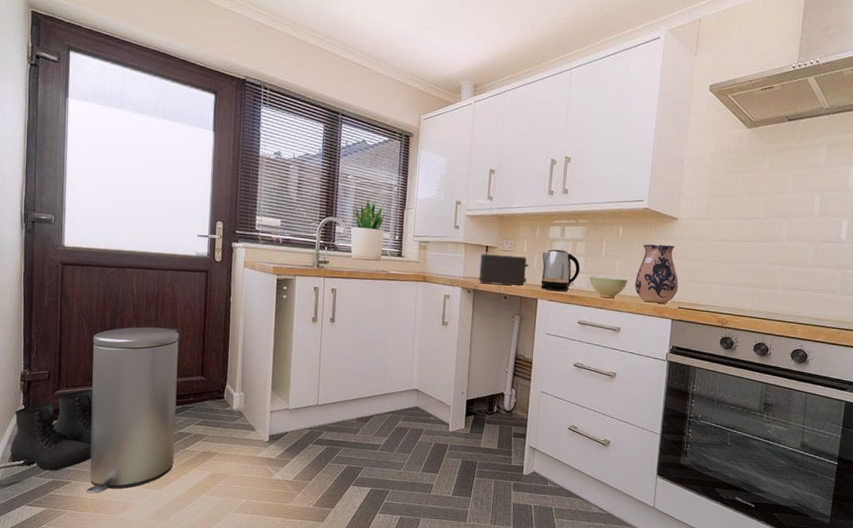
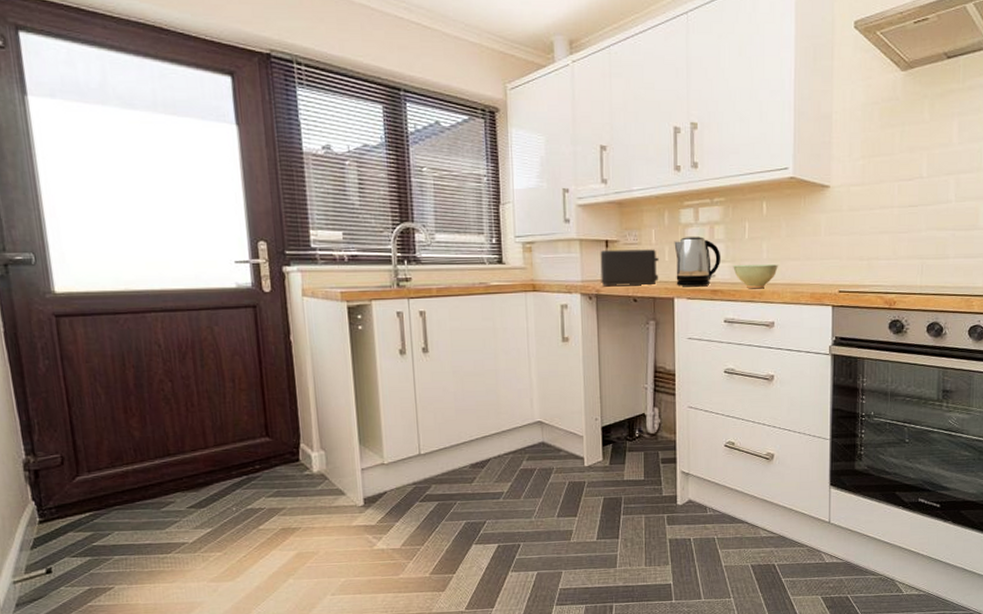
boot: present [10,389,93,471] -> none [22,470,136,578]
pedal bin: present [86,327,181,494] -> none [114,382,246,598]
planter: present [350,199,386,261] -> none [435,195,478,272]
ceramic pitcher: present [635,244,679,304] -> none [787,219,837,289]

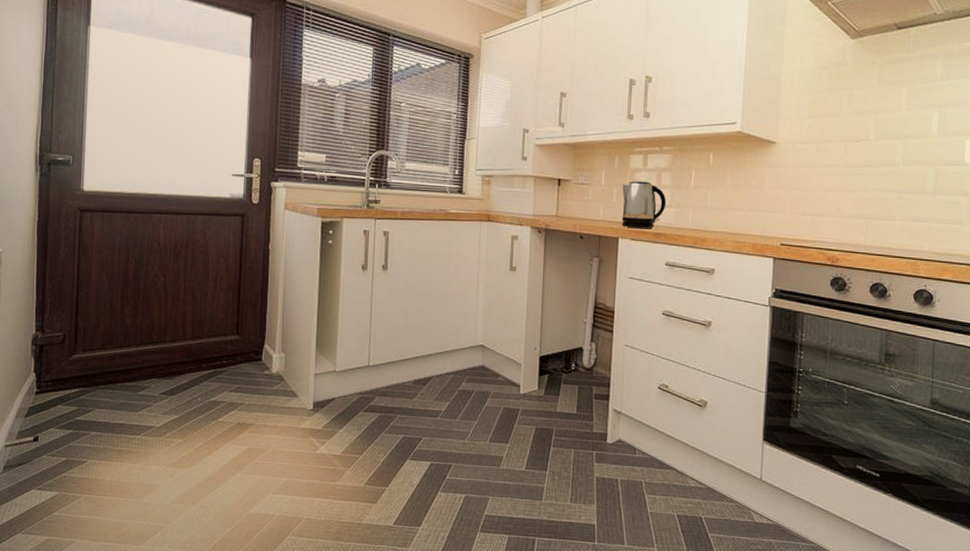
toaster: present [600,249,659,287] -> none [551,188,607,224]
bowl: present [733,264,779,289] -> none [677,210,723,236]

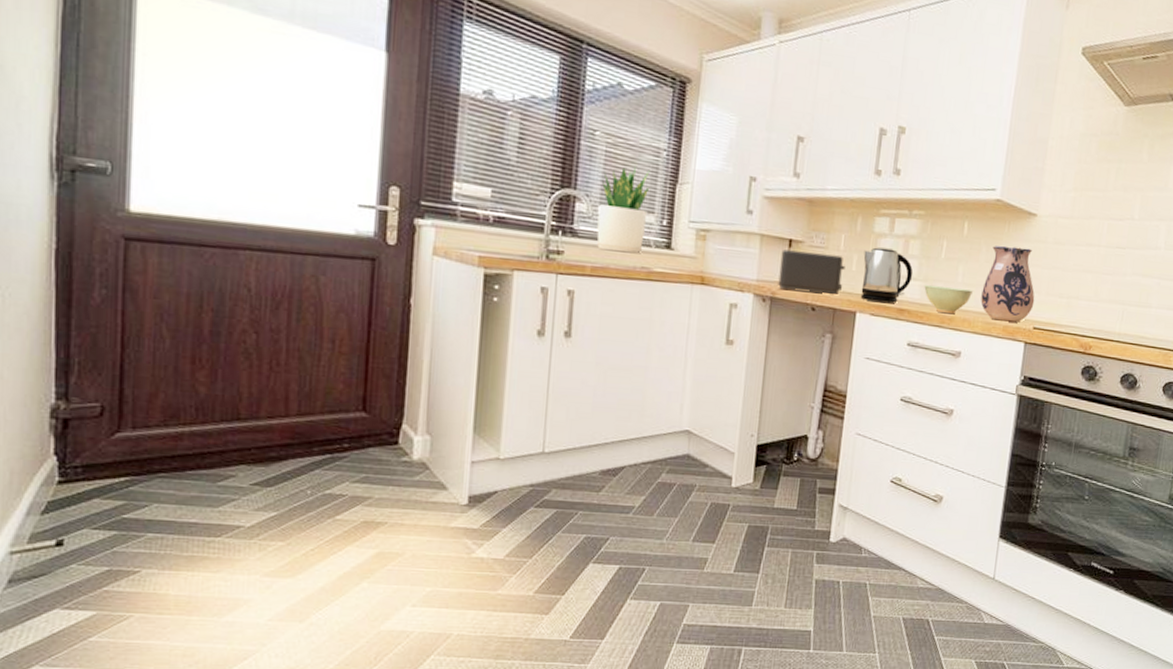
planter: none [404,129,444,199] -> present [596,167,650,253]
toaster: none [551,188,607,224] -> present [778,249,845,295]
bowl: none [677,210,723,236] -> present [924,285,974,315]
ceramic pitcher: none [729,172,780,240] -> present [981,246,1035,323]

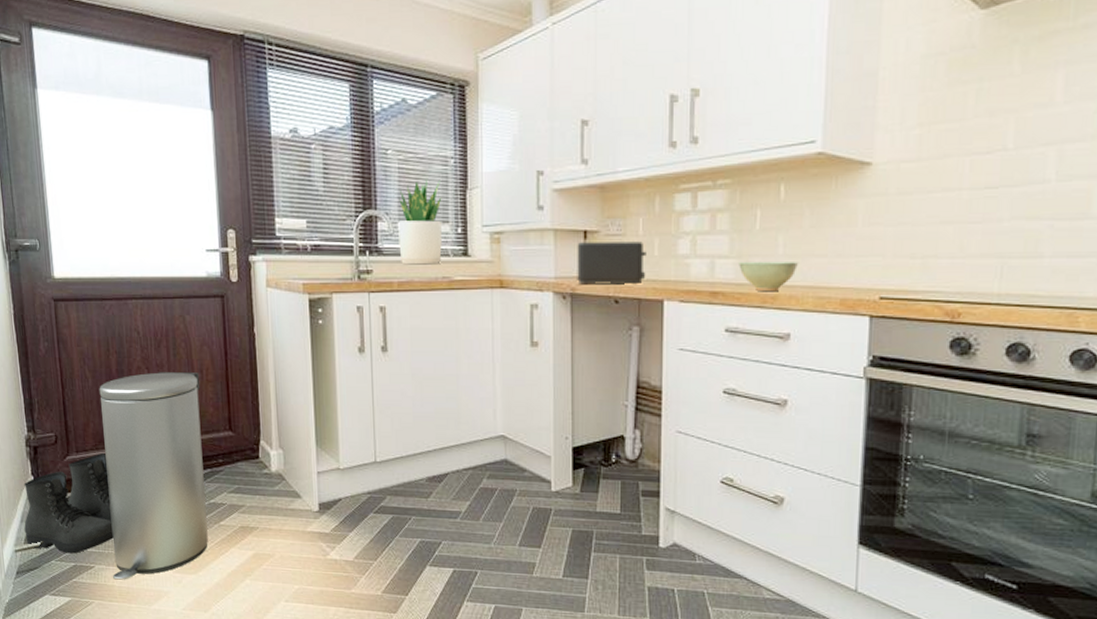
boot: none [31,431,180,555] -> present [24,453,114,554]
pedal bin: none [166,338,330,587] -> present [99,372,208,580]
kettle: present [860,246,913,304] -> none [665,225,724,288]
ceramic pitcher: present [981,246,1035,323] -> none [809,205,879,294]

